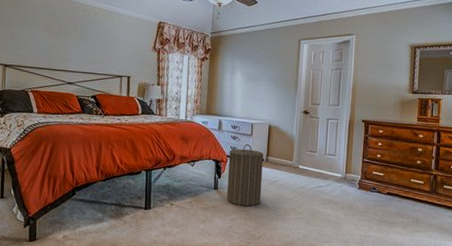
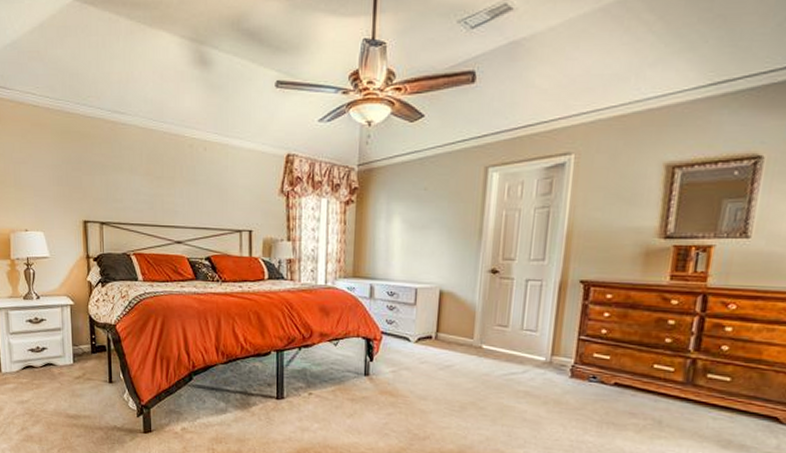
laundry hamper: present [226,144,264,207] -> none [381,317,432,399]

